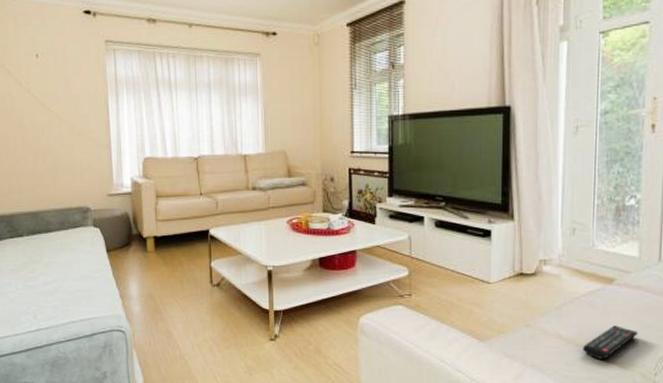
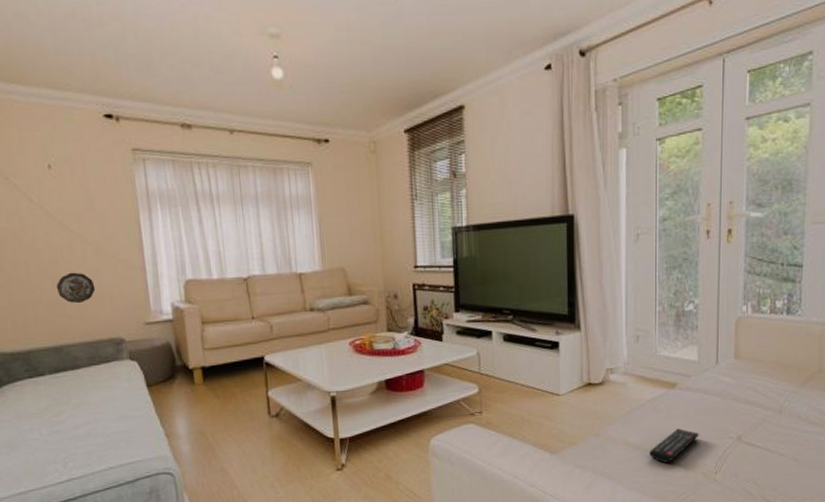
decorative plate: none [36,147,69,175] -> present [56,272,96,304]

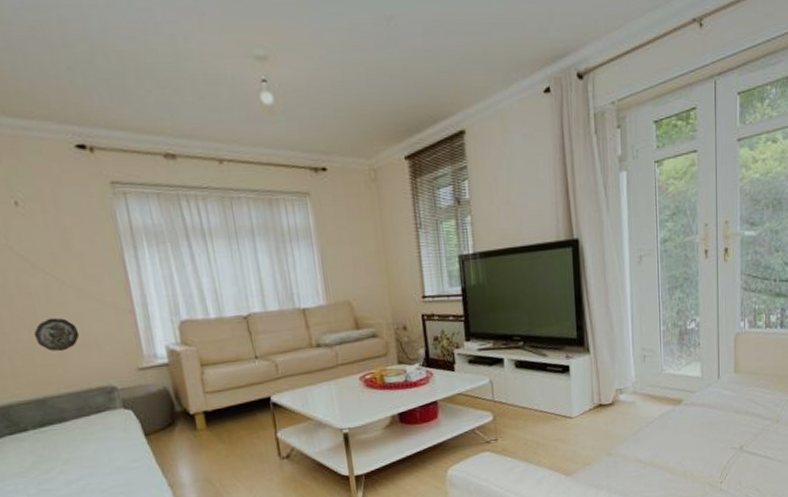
remote control: present [649,428,699,463] -> none [659,443,704,477]

